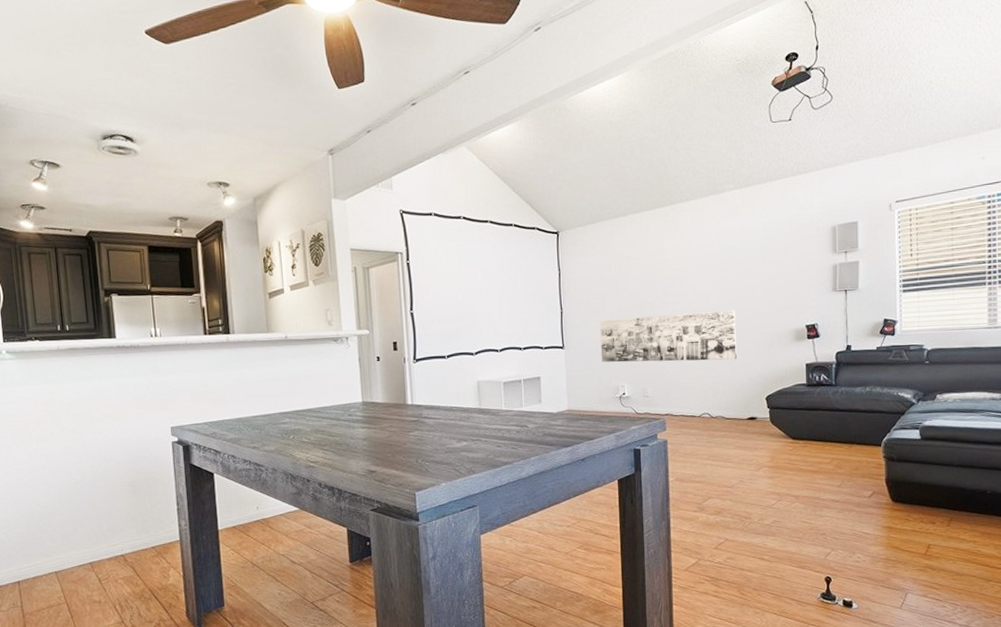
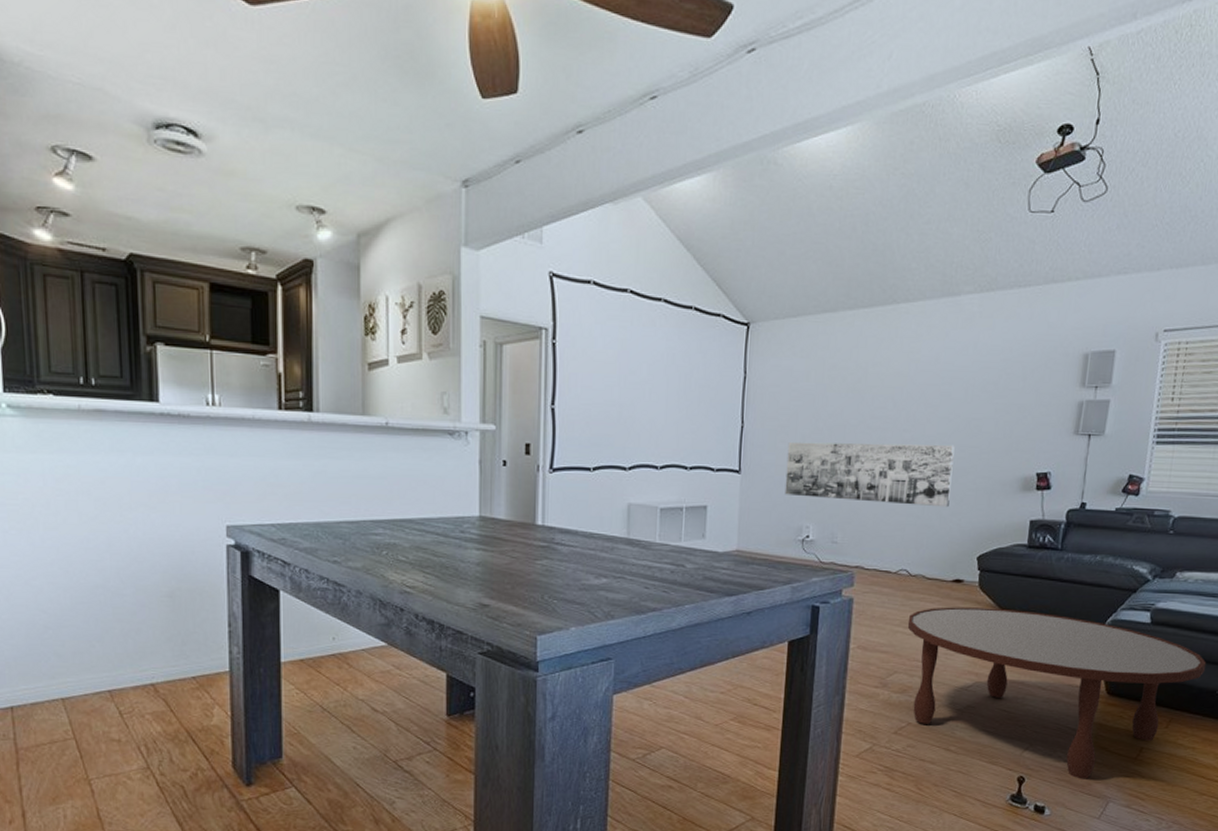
coffee table: none [714,437,975,576] -> present [907,607,1207,779]

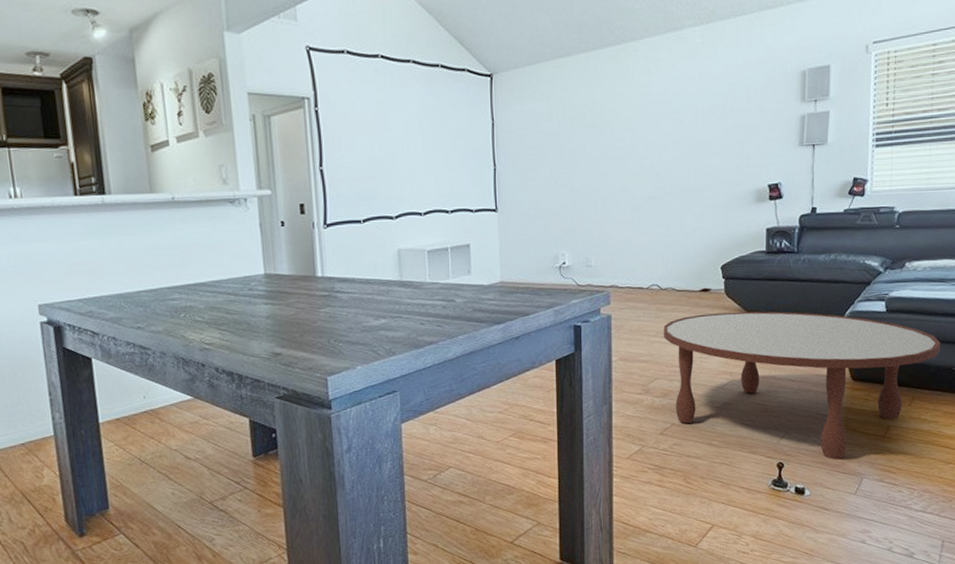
wall art: present [784,441,955,508] -> none [538,166,691,228]

